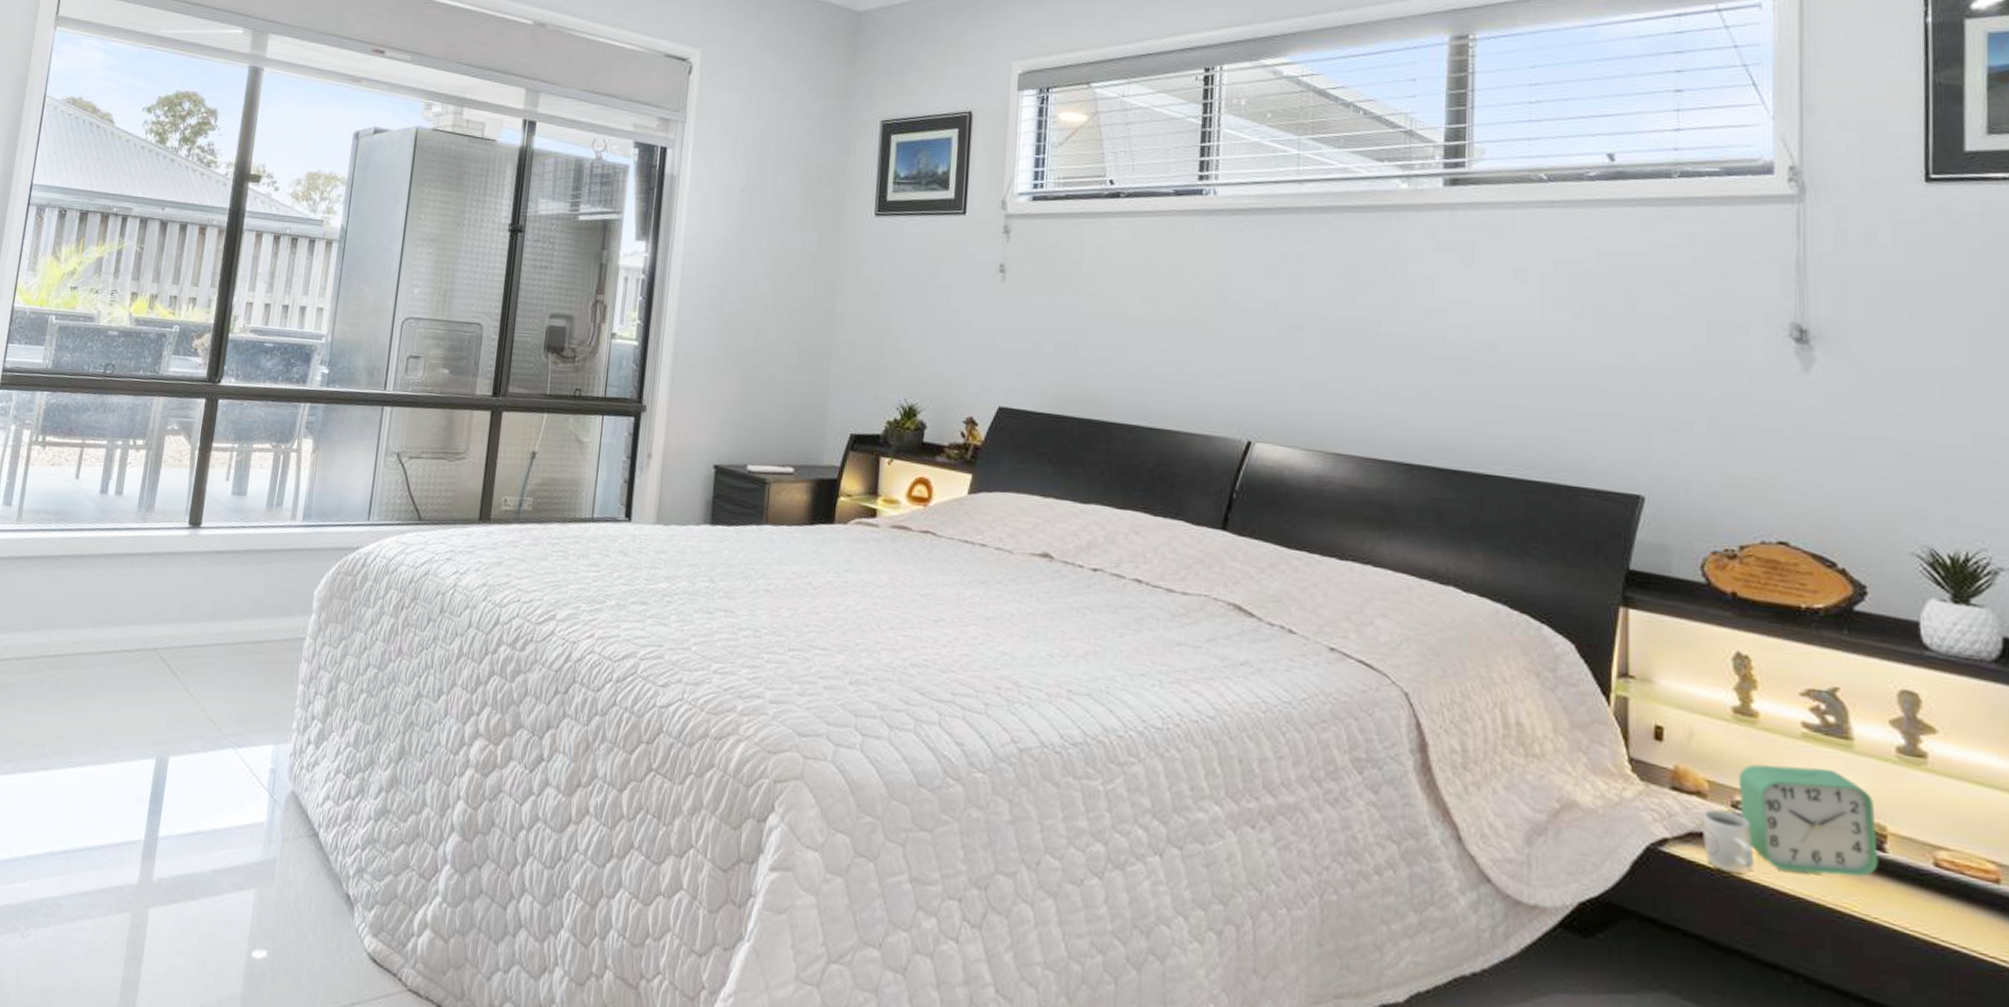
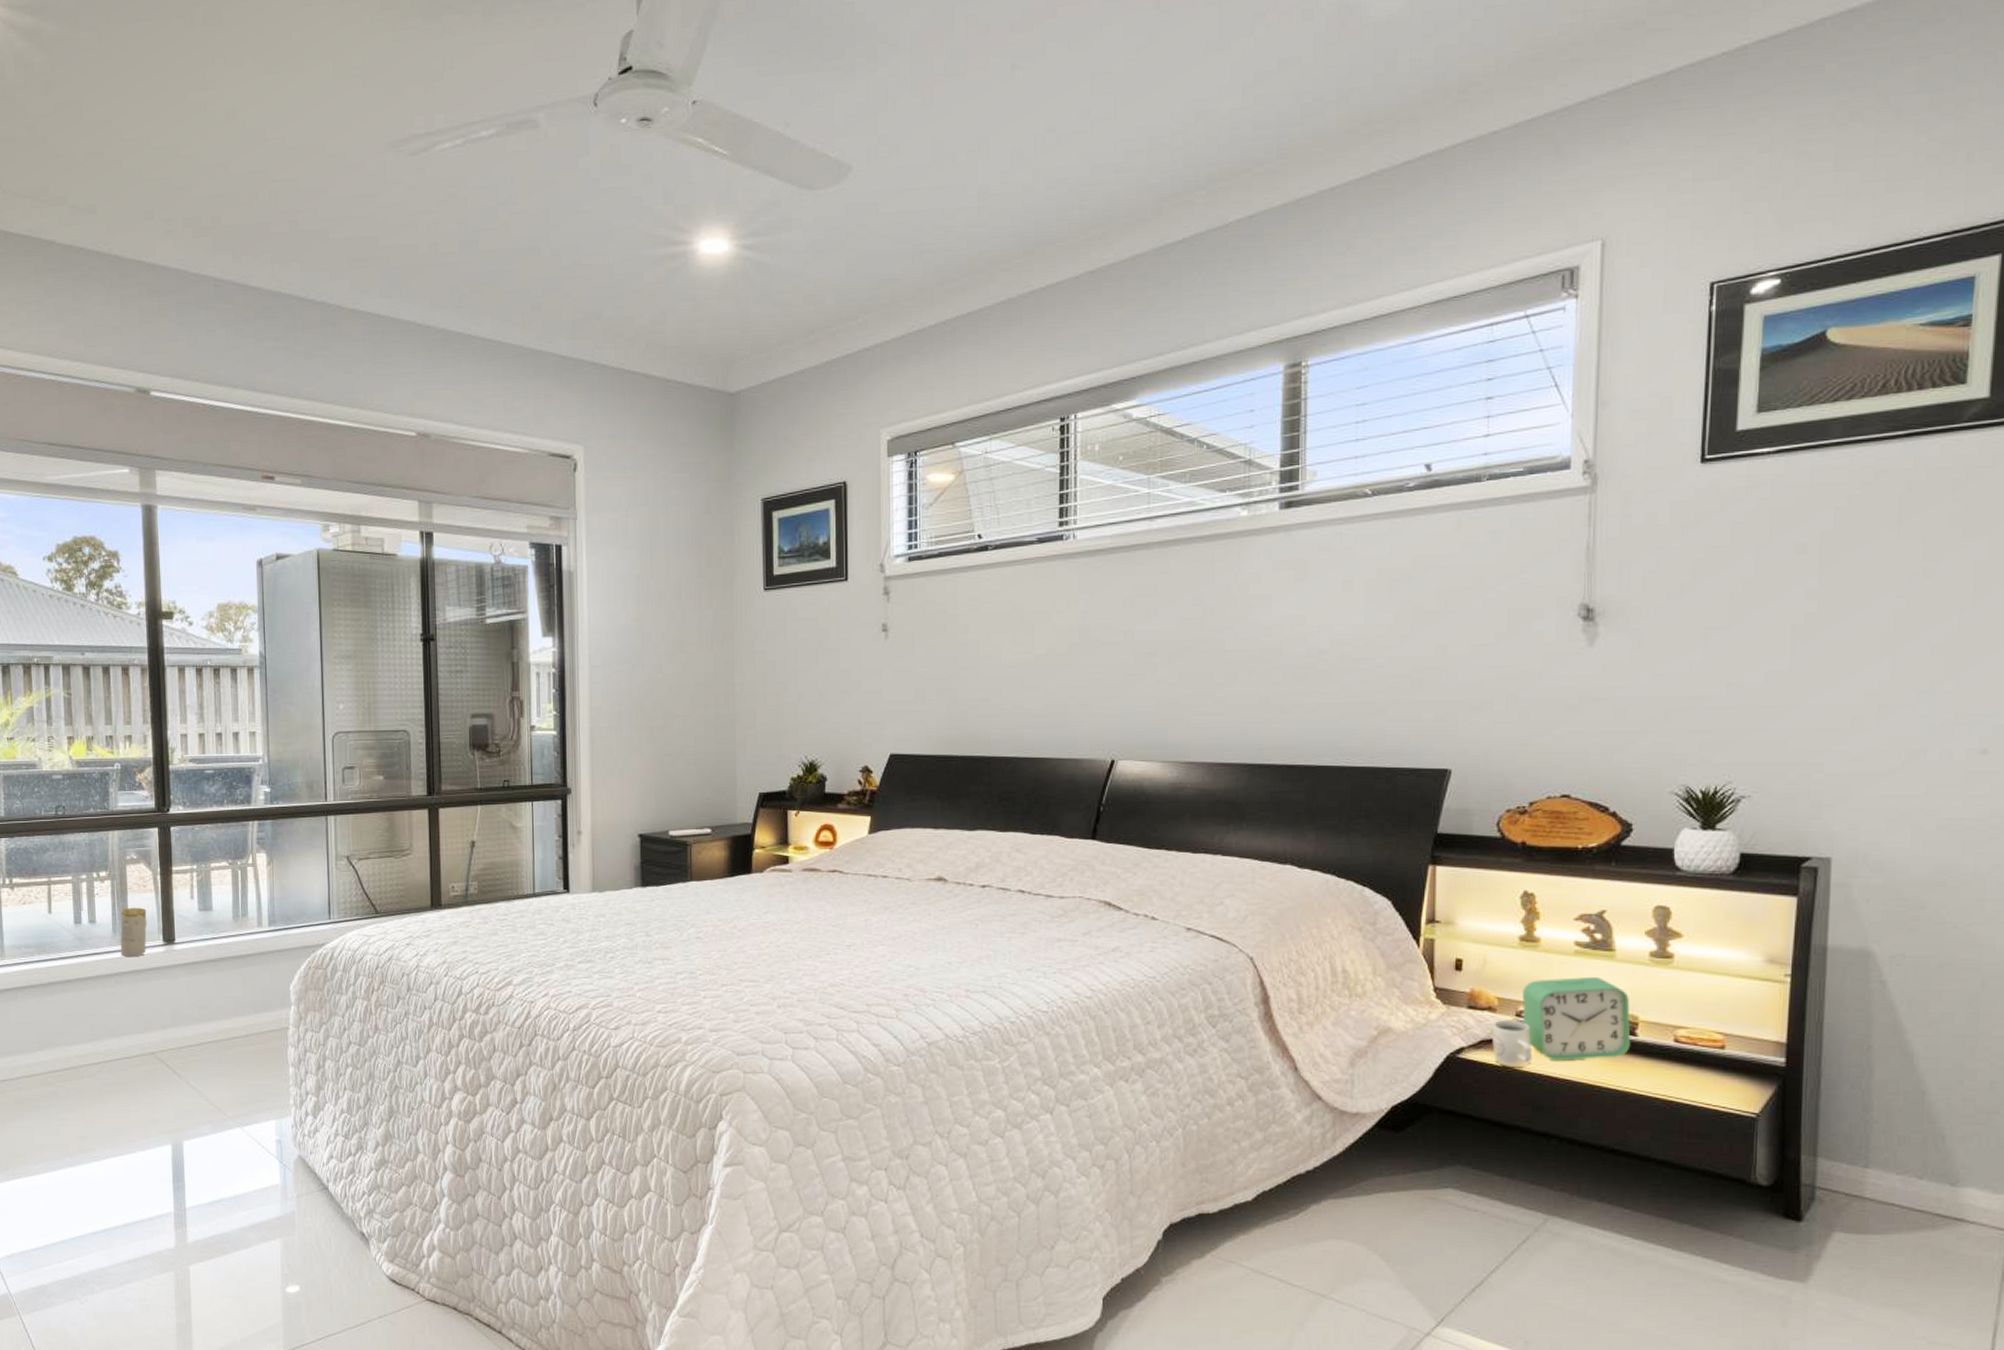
candle: none [141,482,178,538] -> present [120,907,147,957]

